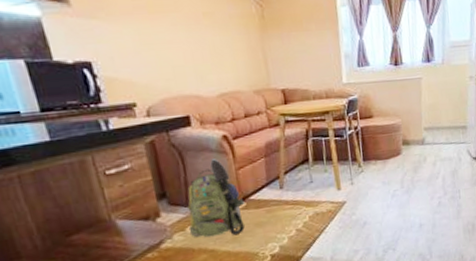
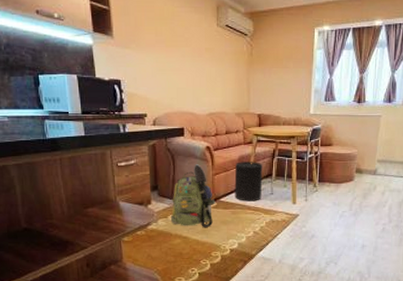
trash can: none [262,147,300,196] -> present [234,162,263,201]

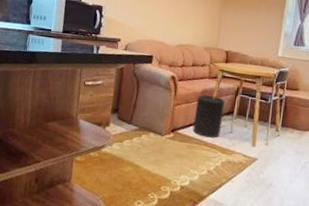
backpack: present [171,164,216,227] -> none [126,92,173,159]

